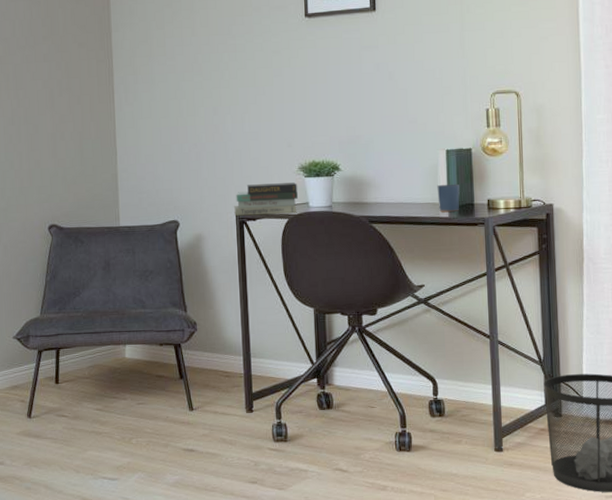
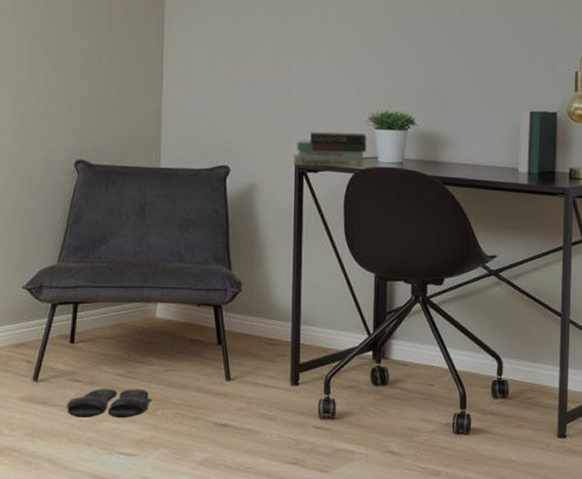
slippers: none [56,421,128,448] -> present [67,389,153,417]
mug: present [437,184,460,212] -> none [517,148,541,179]

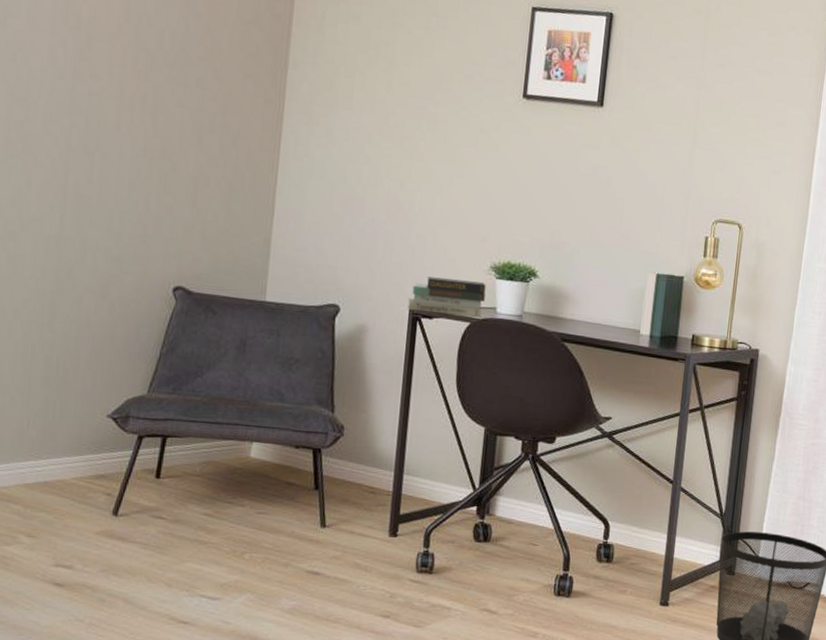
slippers: present [67,389,153,417] -> none [147,527,241,559]

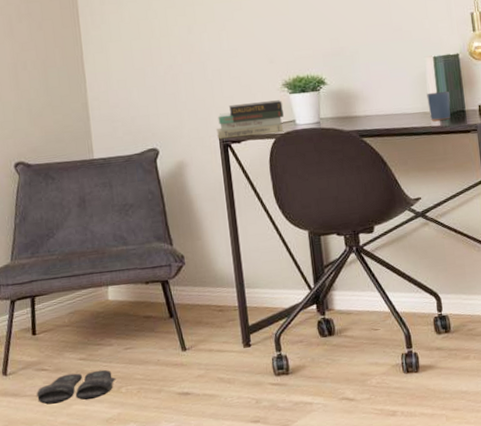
slippers: none [147,527,241,559] -> present [37,369,116,404]
mug: none [639,310,665,342] -> present [427,91,451,121]

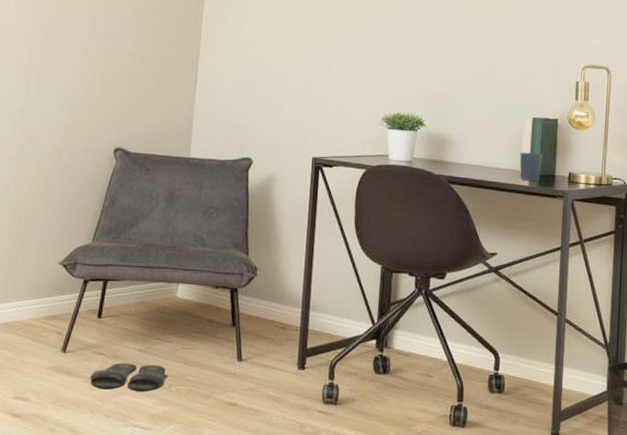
books: present [216,100,284,140] -> none [310,130,379,165]

